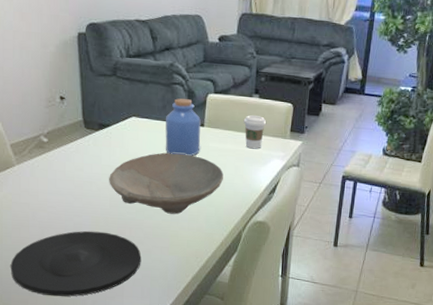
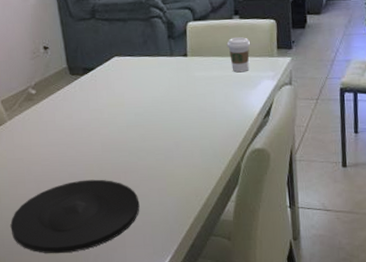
bowl: present [109,152,224,215] -> none [98,87,214,152]
jar: present [165,98,201,156] -> none [148,31,186,89]

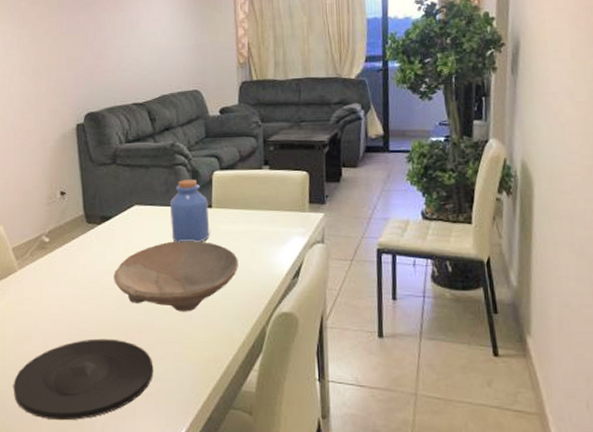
bowl: none [98,87,214,152] -> present [114,241,238,312]
jar: none [148,31,186,89] -> present [170,180,210,242]
coffee cup: present [226,36,251,73] -> none [255,188,281,228]

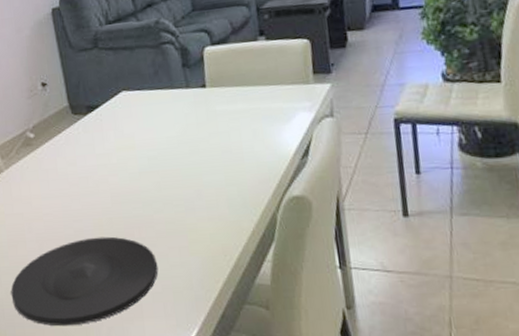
bowl: present [114,241,238,312] -> none [106,124,241,203]
jar: present [170,180,210,242] -> none [160,58,206,128]

